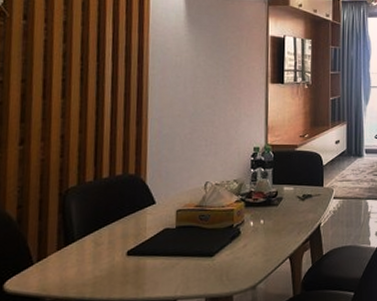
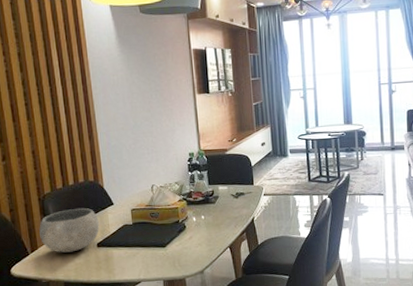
bowl: none [53,207,134,263] -> present [39,208,99,253]

